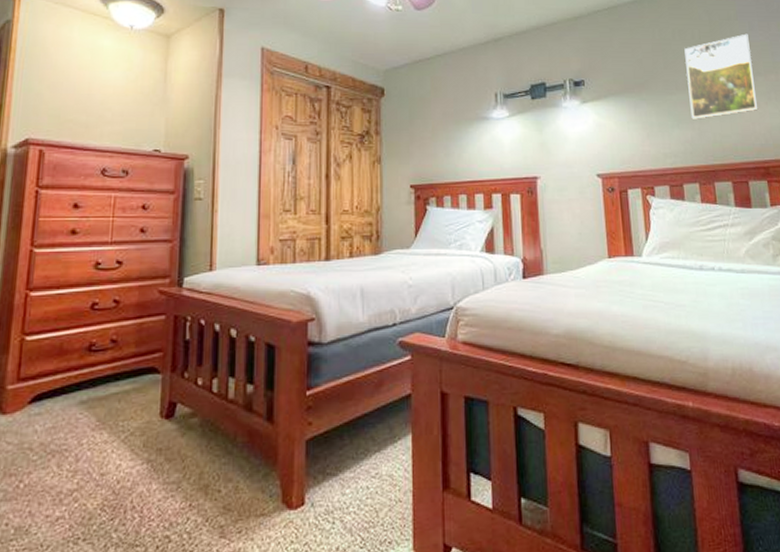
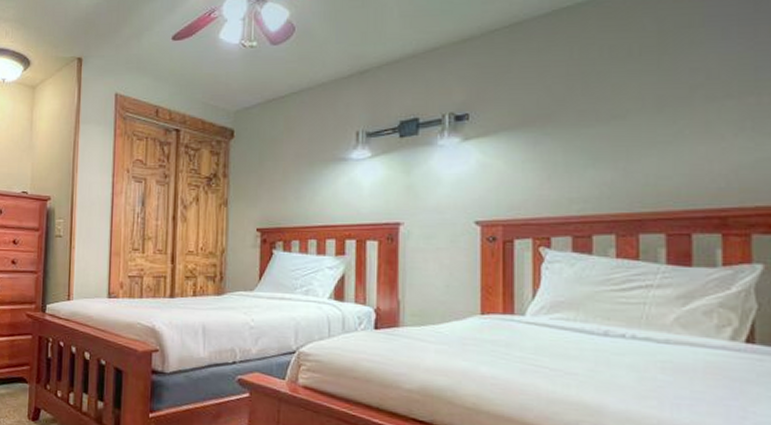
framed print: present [684,33,757,119] -> none [614,44,719,157]

